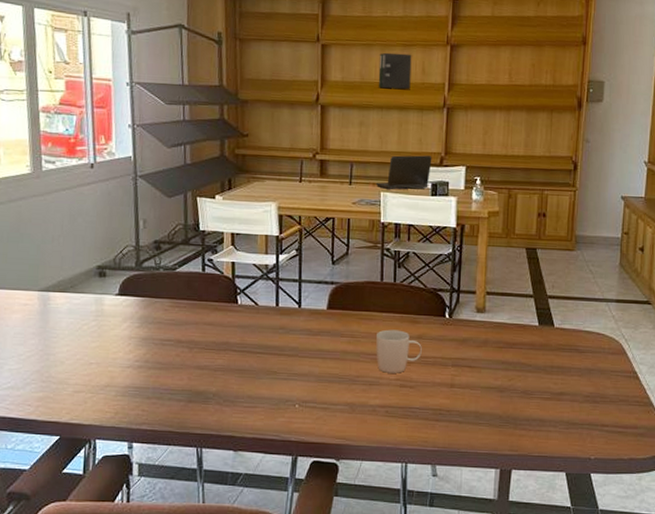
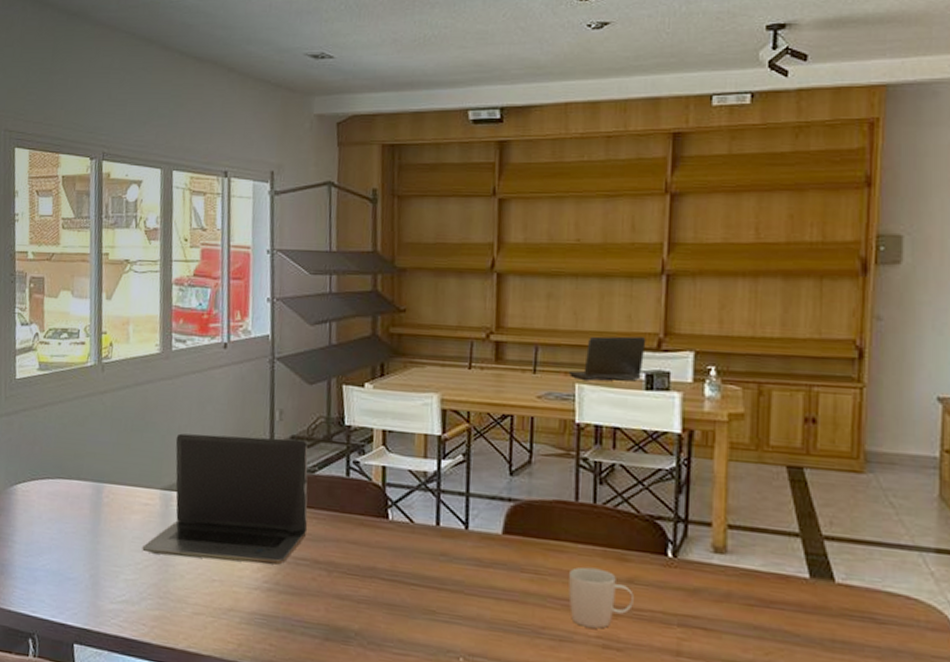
laptop computer: none [24,242,171,347] -> present [142,433,308,565]
binder: present [378,52,412,89] -> none [572,206,617,252]

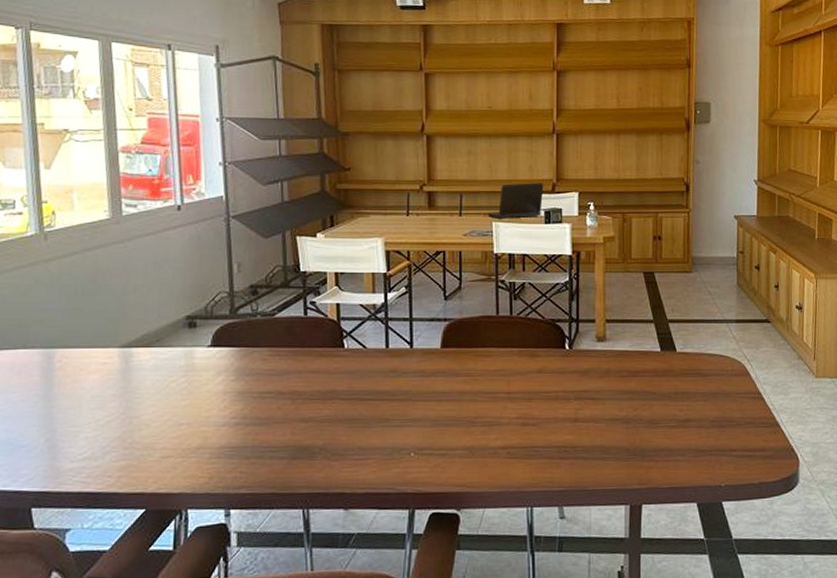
laptop computer: present [142,433,308,565] -> none [102,288,271,409]
mug: present [567,567,634,629] -> none [493,365,543,412]

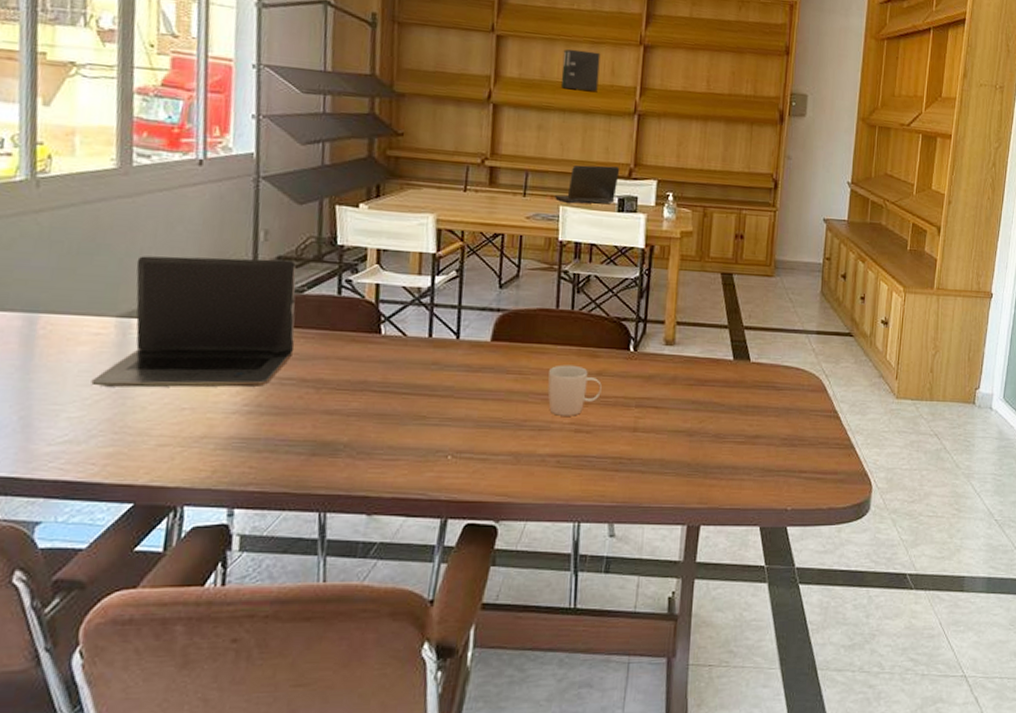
laptop computer: none [102,288,271,409] -> present [91,256,296,388]
binder: none [485,80,519,117] -> present [561,49,601,91]
mug: none [493,365,543,412] -> present [547,365,602,416]

